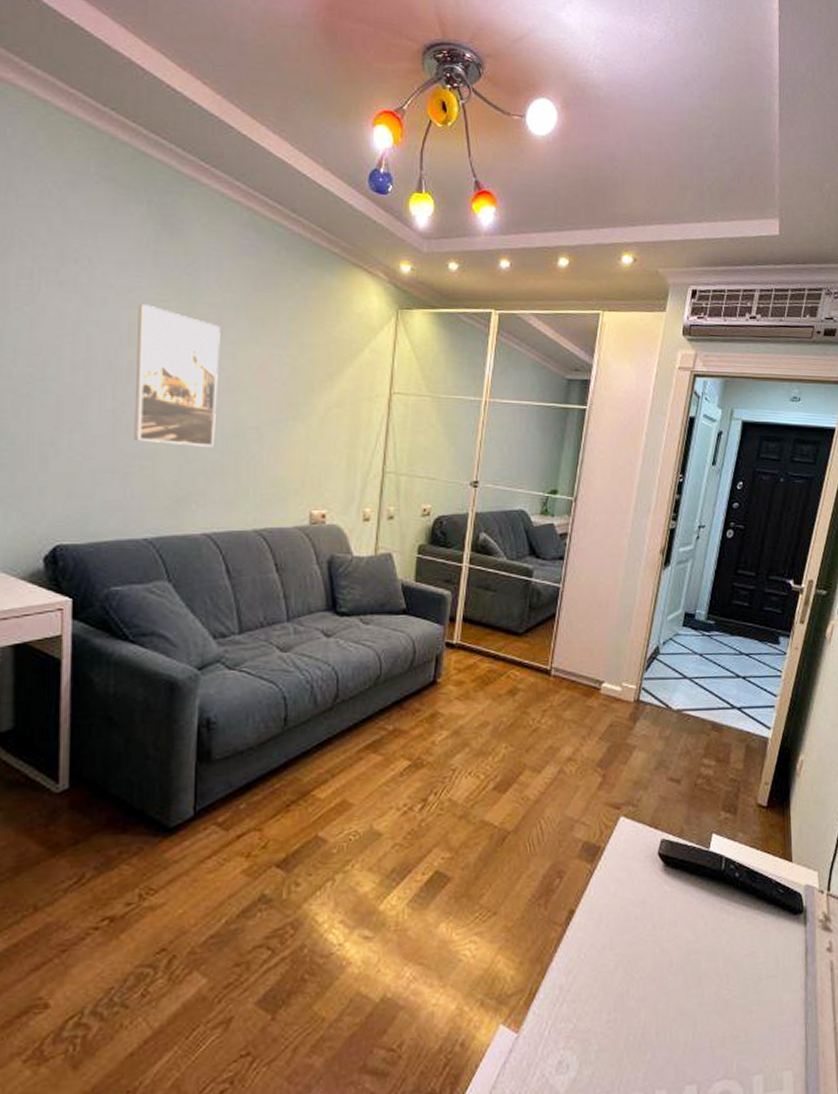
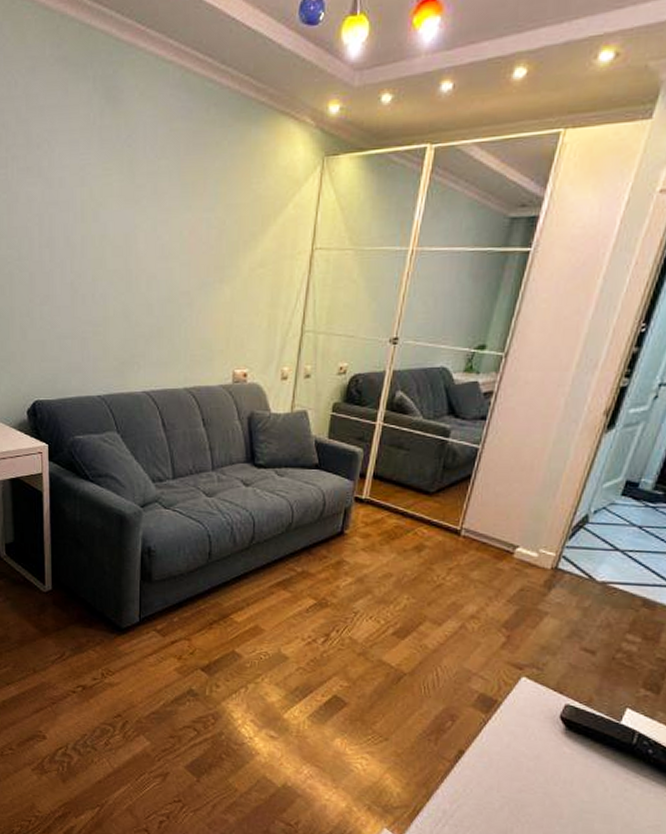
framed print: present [134,304,220,447] -> none [88,180,156,313]

